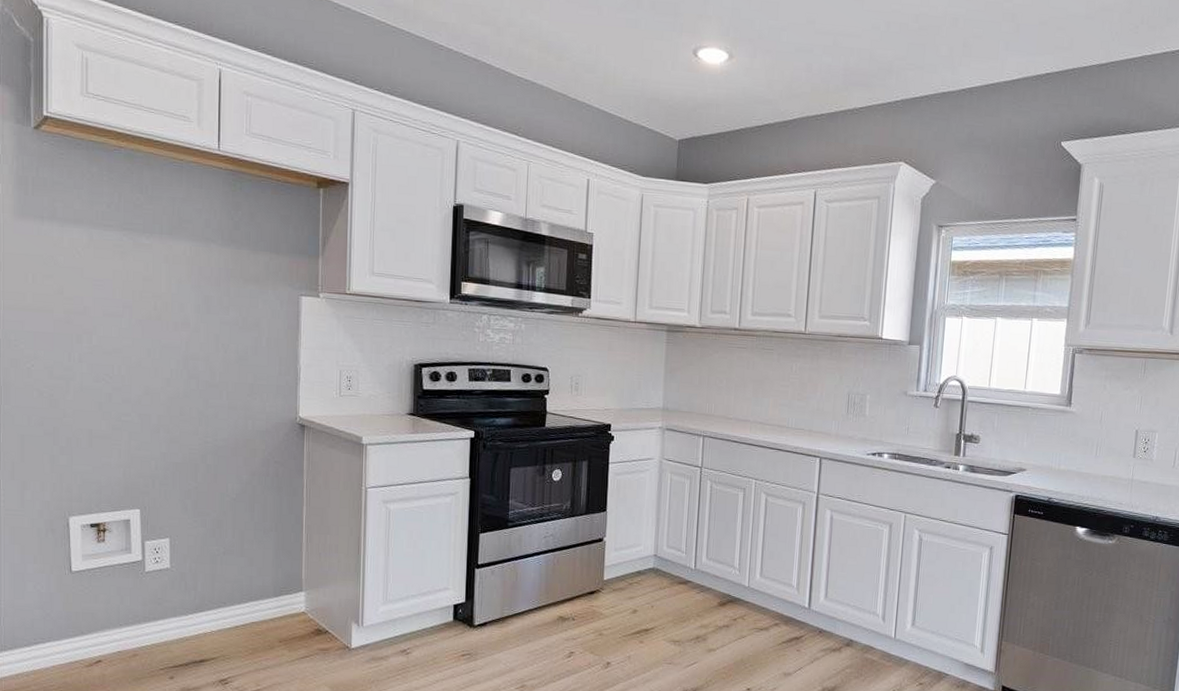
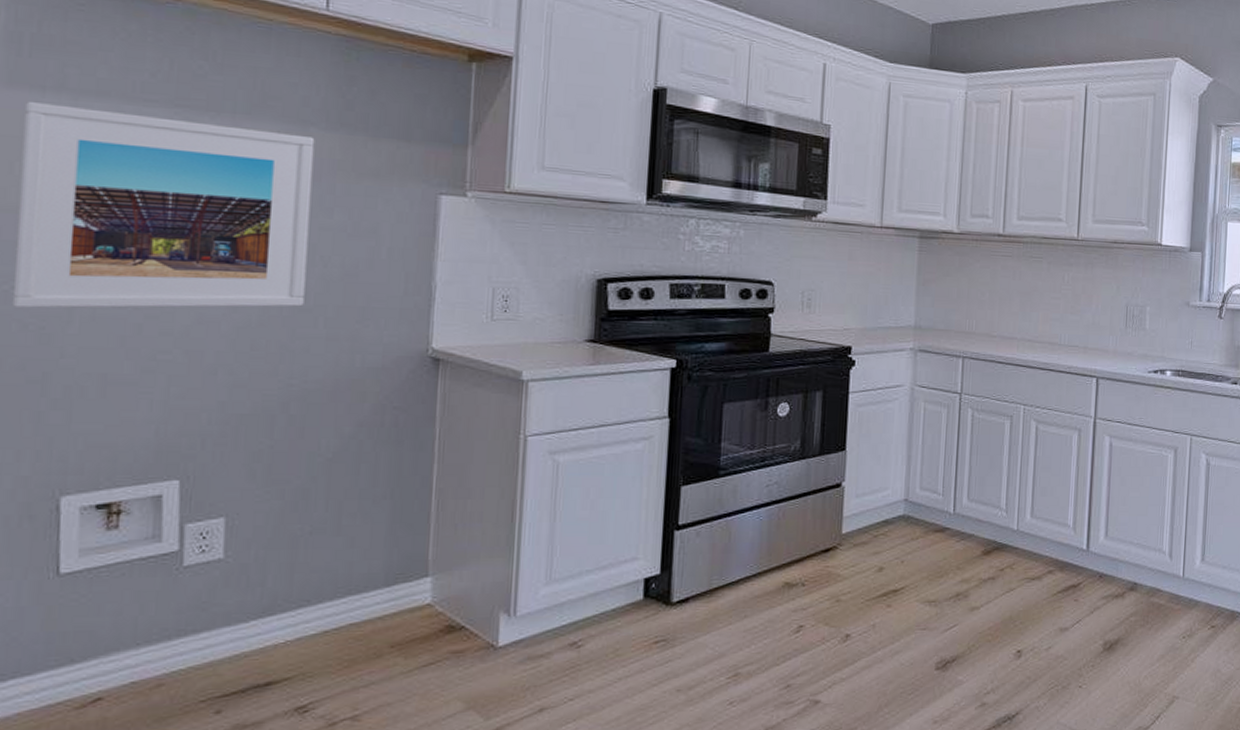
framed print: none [33,229,215,383] -> present [11,102,315,309]

